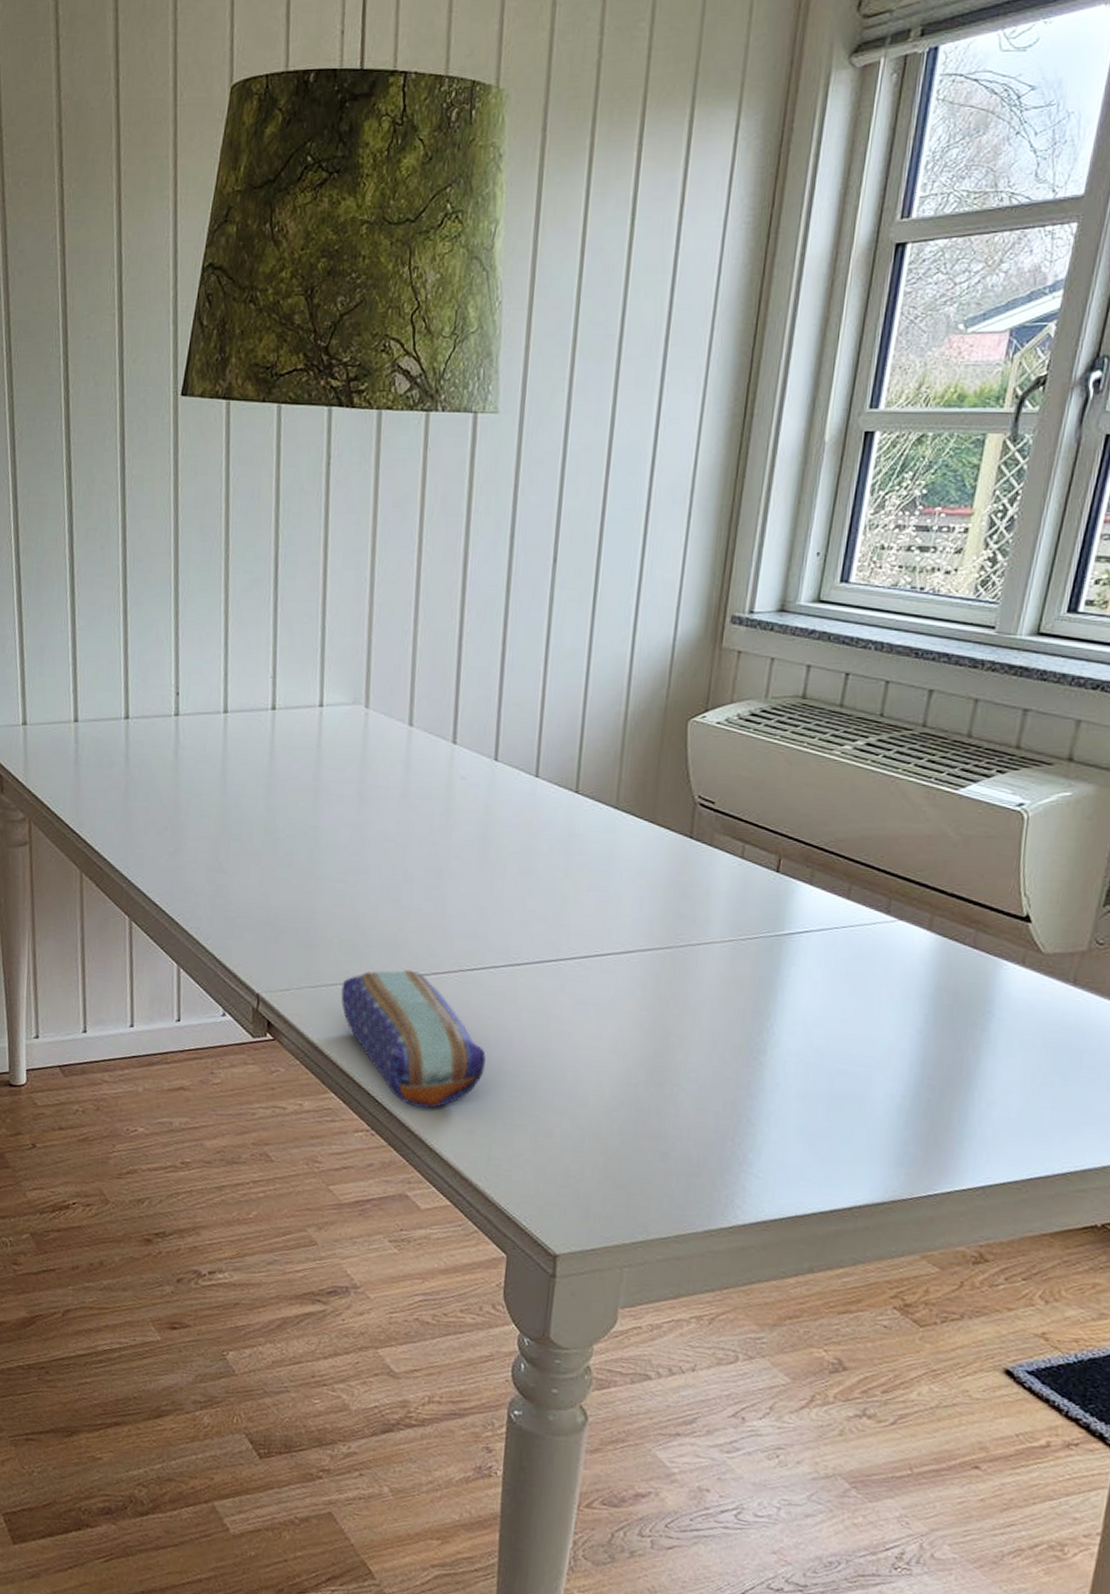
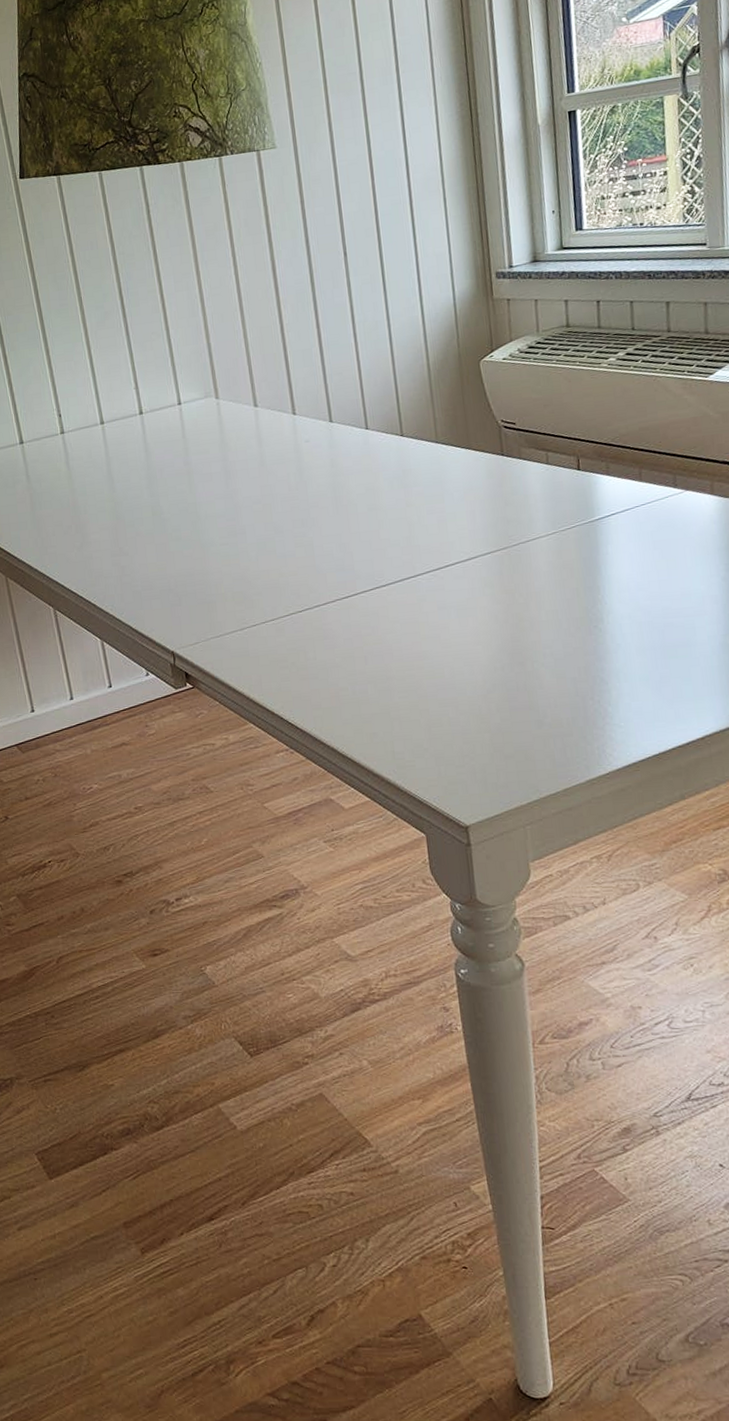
pencil case: present [341,969,486,1109] -> none [241,607,375,723]

